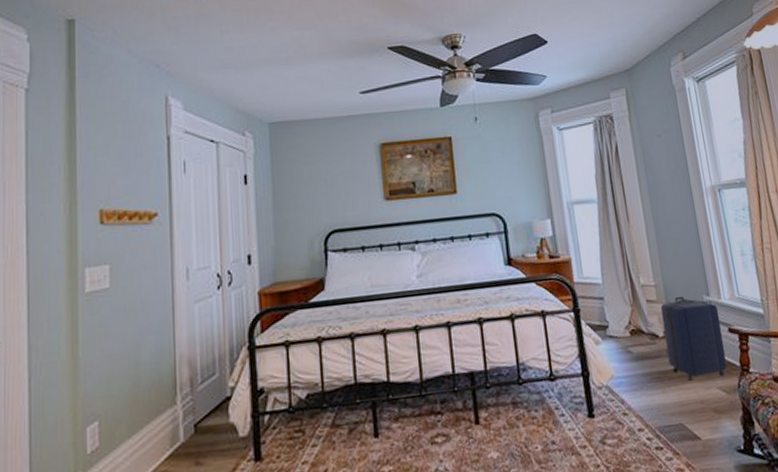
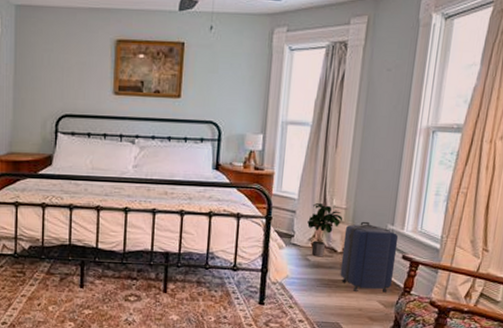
potted plant: none [619,284,656,347] -> present [307,203,343,257]

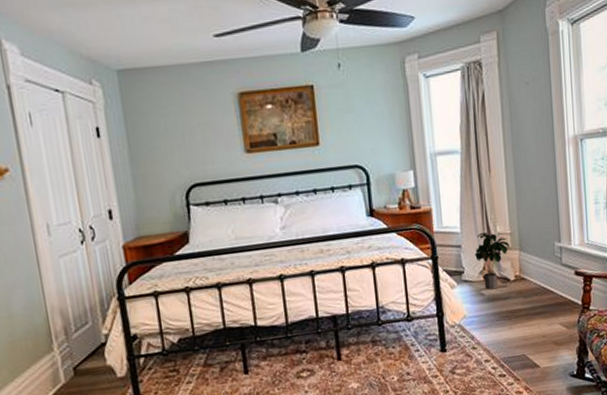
suitcase: present [340,221,399,293] -> none [513,243,570,318]

